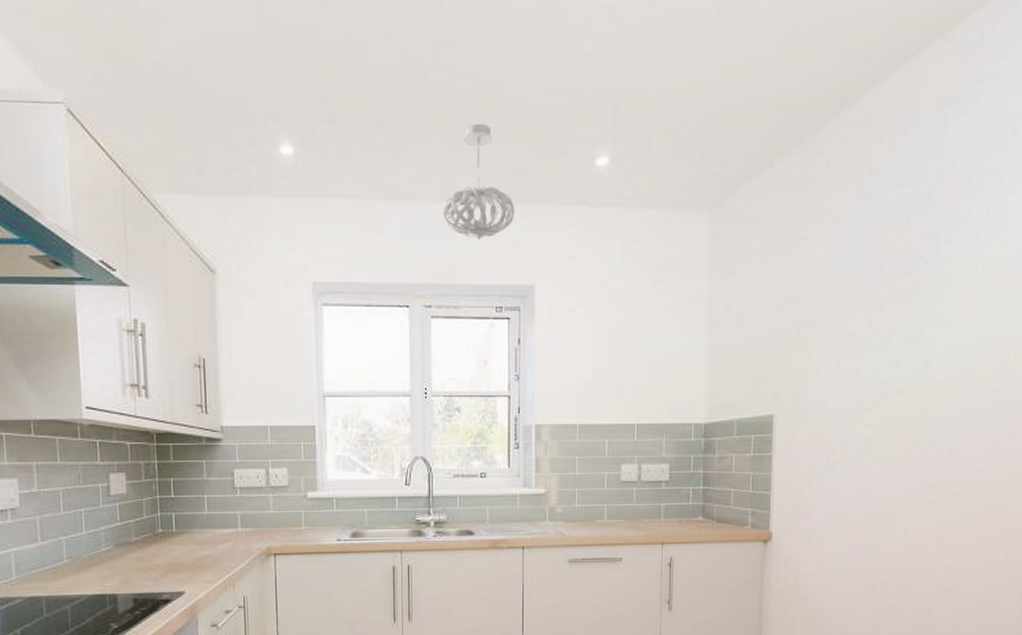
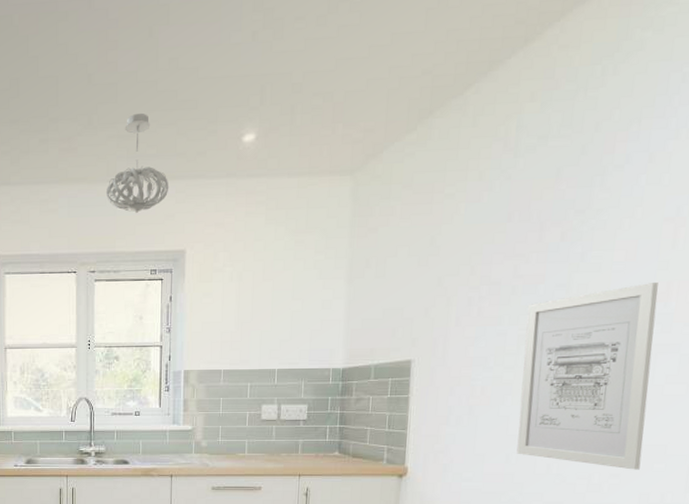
wall art: none [876,337,998,530] -> present [516,281,658,470]

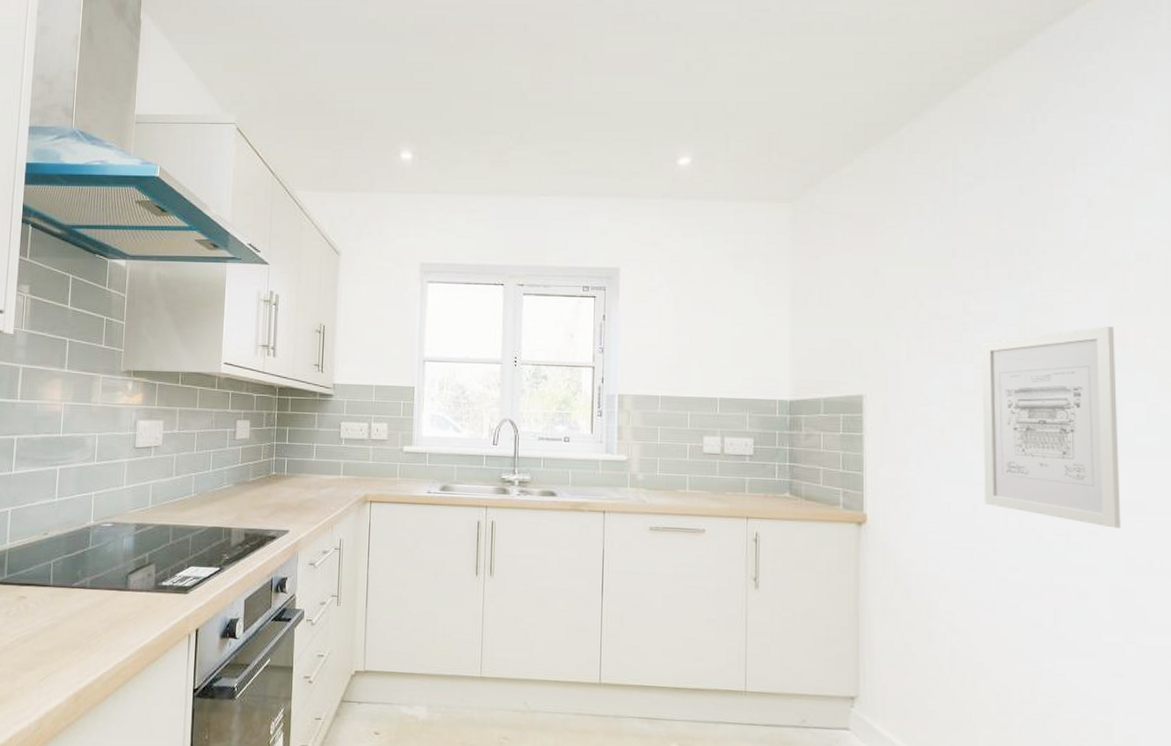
pendant light: present [105,113,169,214] -> none [537,131,603,229]

